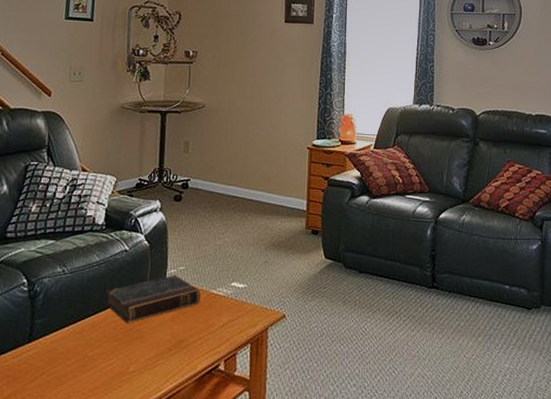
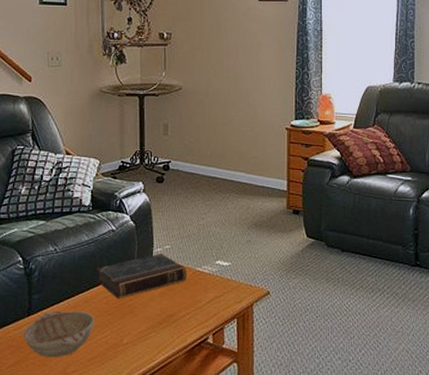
decorative bowl: none [21,337,101,388] -> present [23,311,95,358]

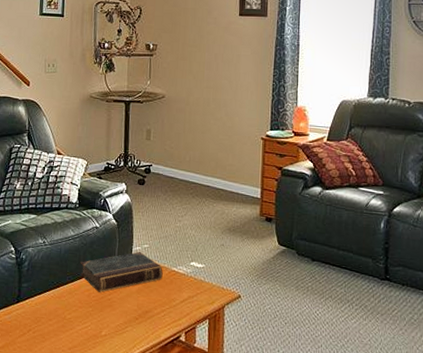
decorative bowl: present [23,311,95,358] -> none [12,299,77,344]

